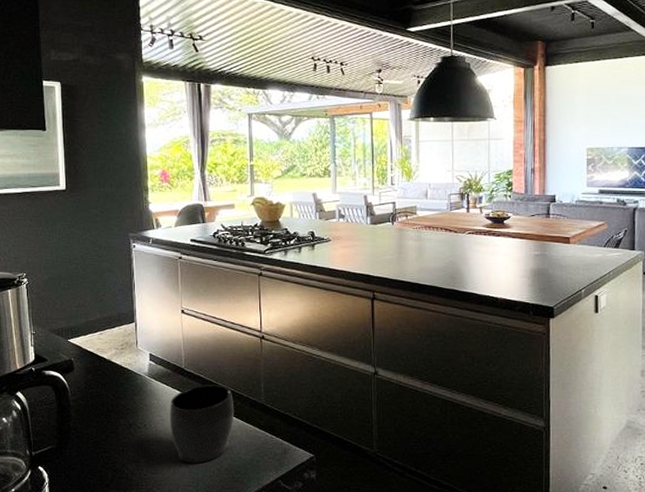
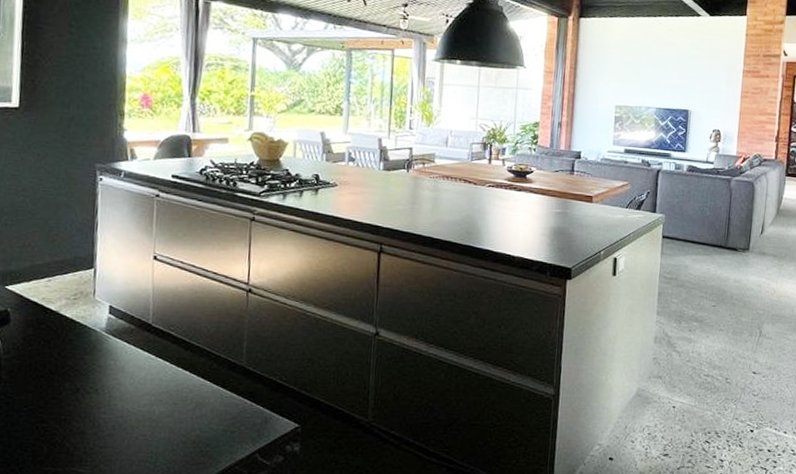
mug: present [169,385,234,463] -> none [127,343,209,435]

